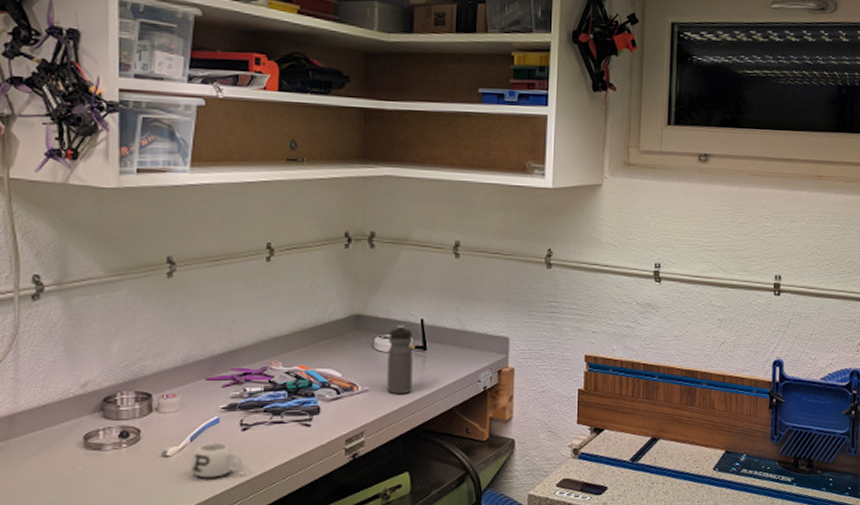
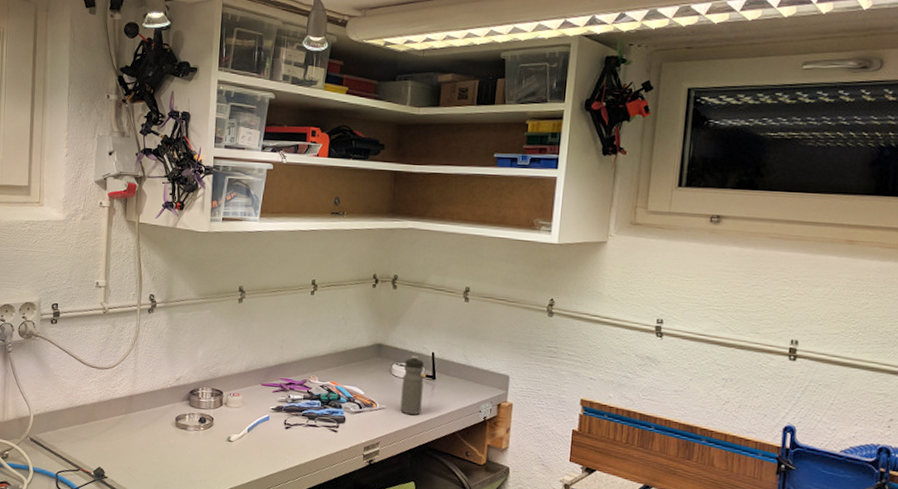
mug: present [190,442,242,478] -> none [246,434,284,463]

